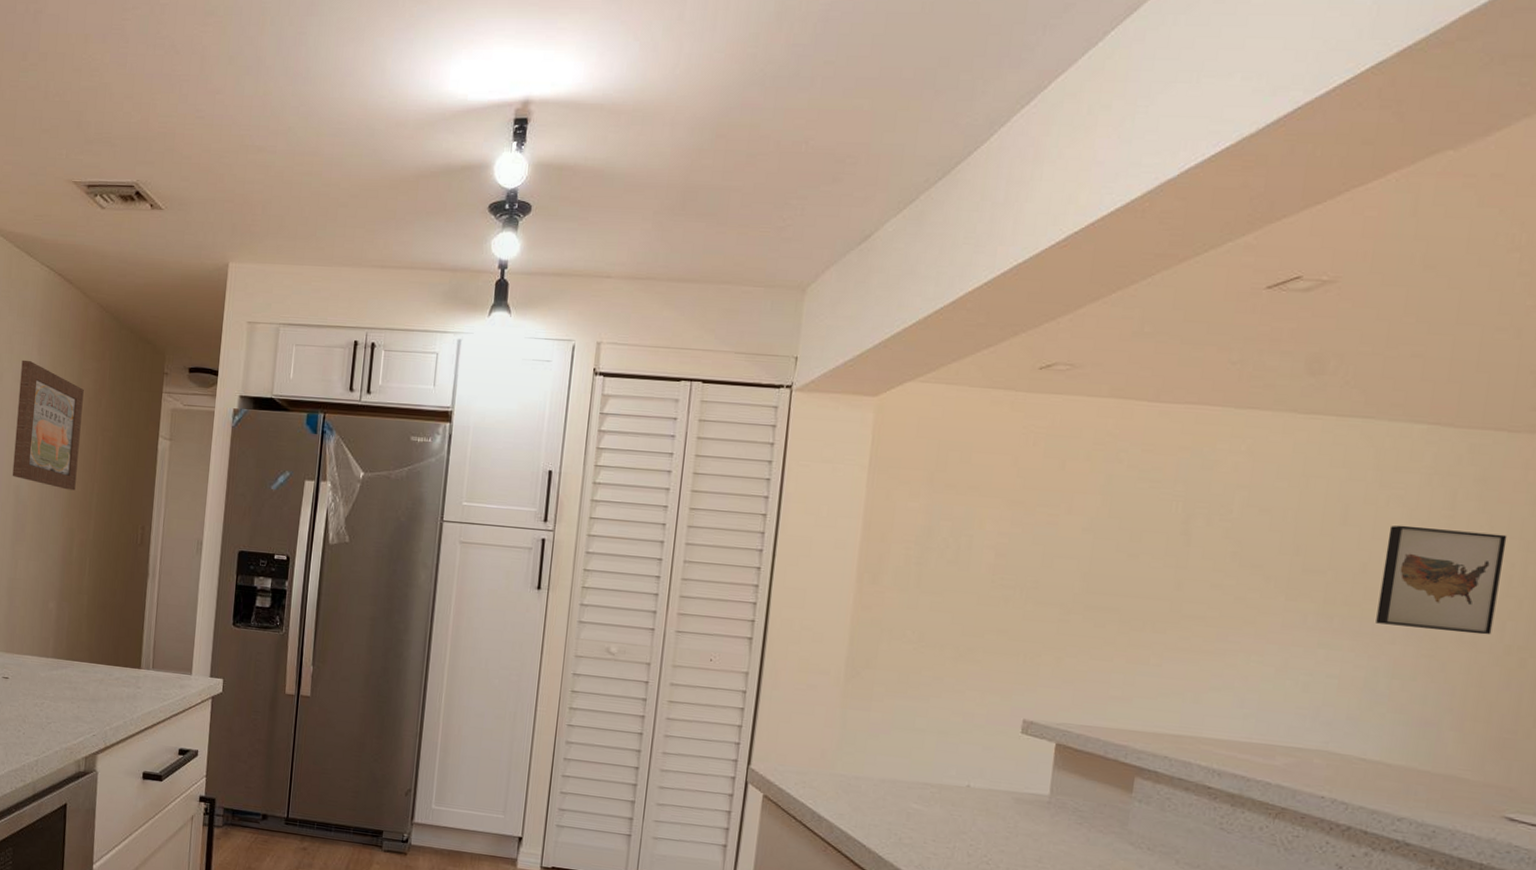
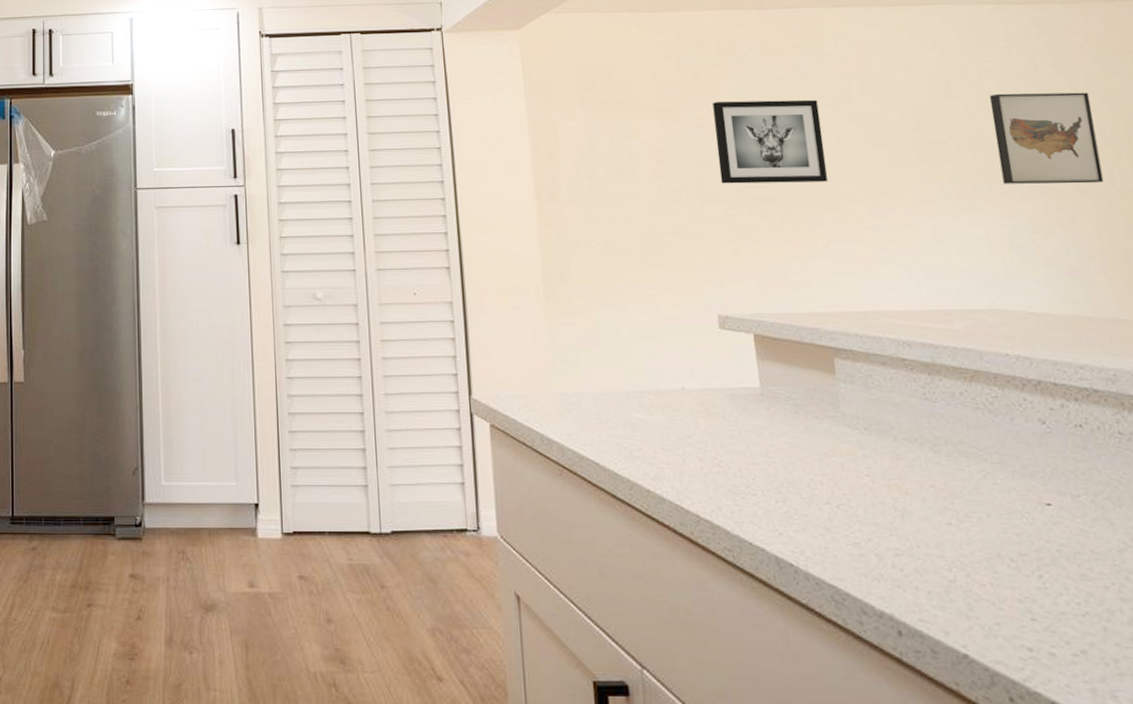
wall art: none [1061,498,1192,598] -> present [712,99,829,184]

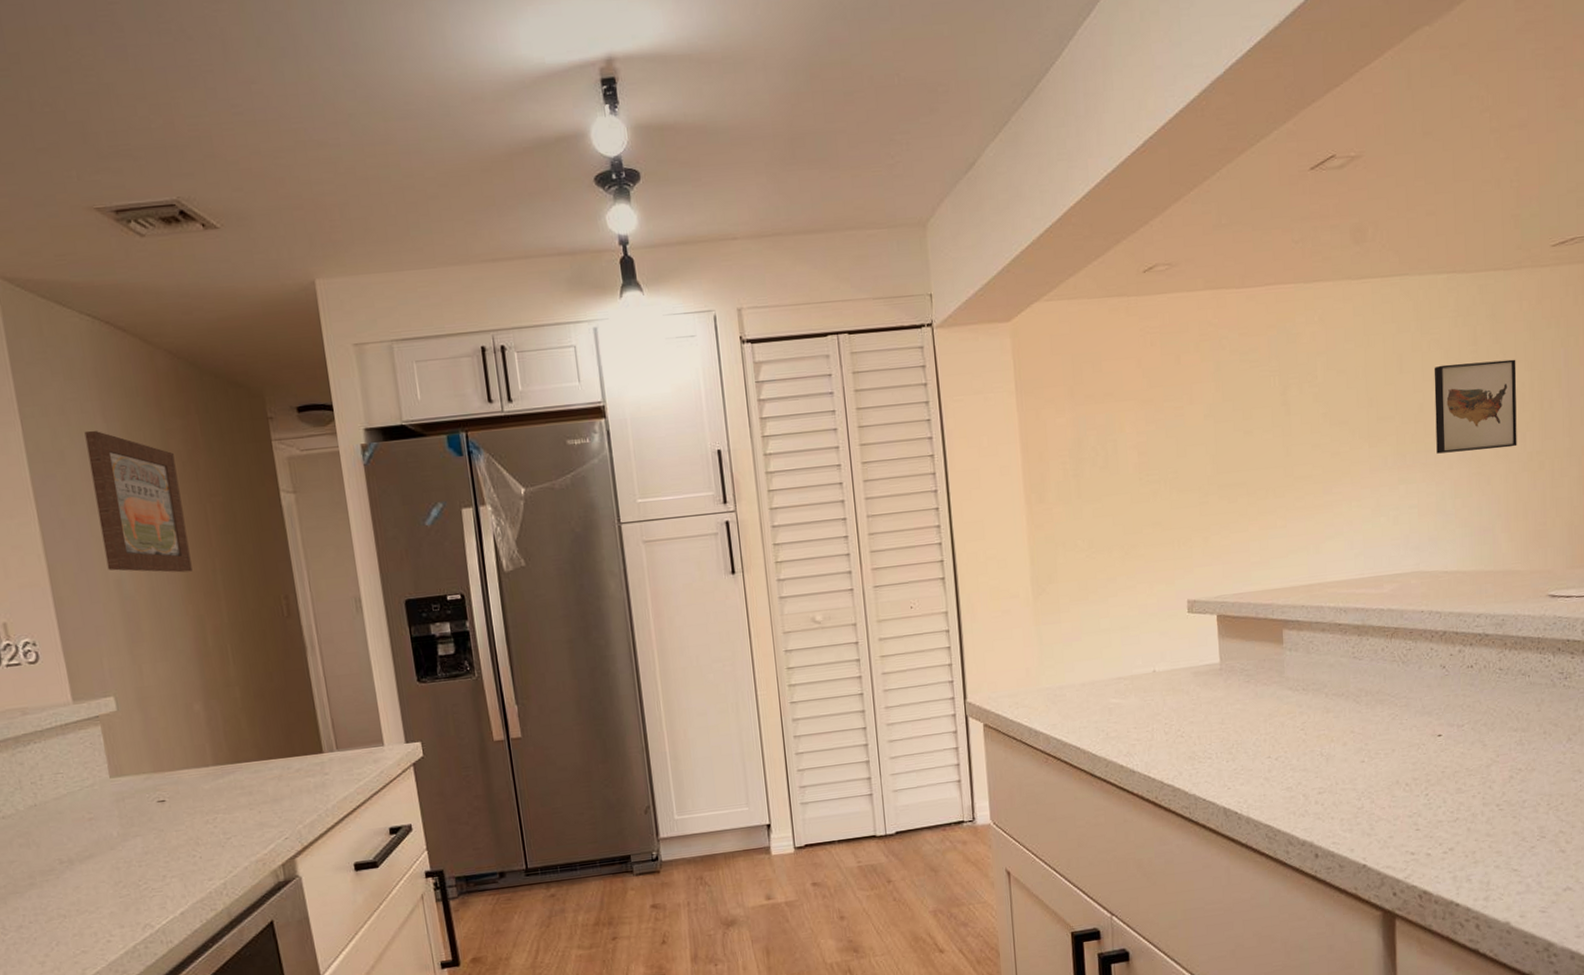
wall art: present [712,99,829,184] -> none [1192,381,1291,473]

